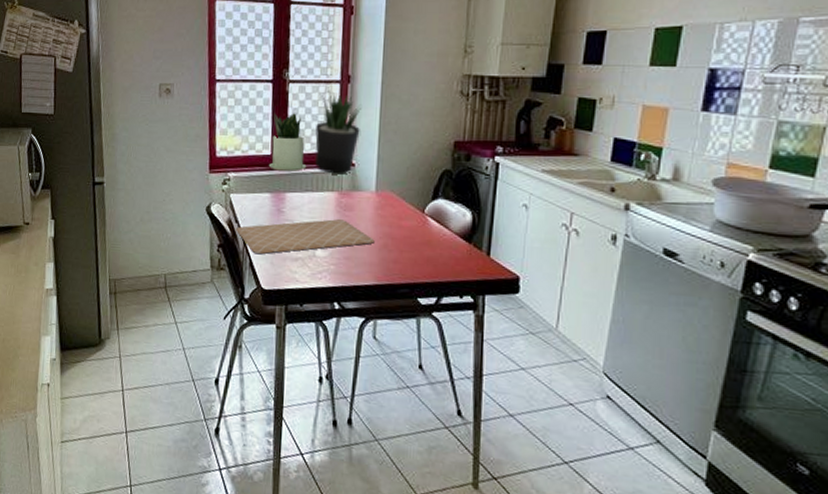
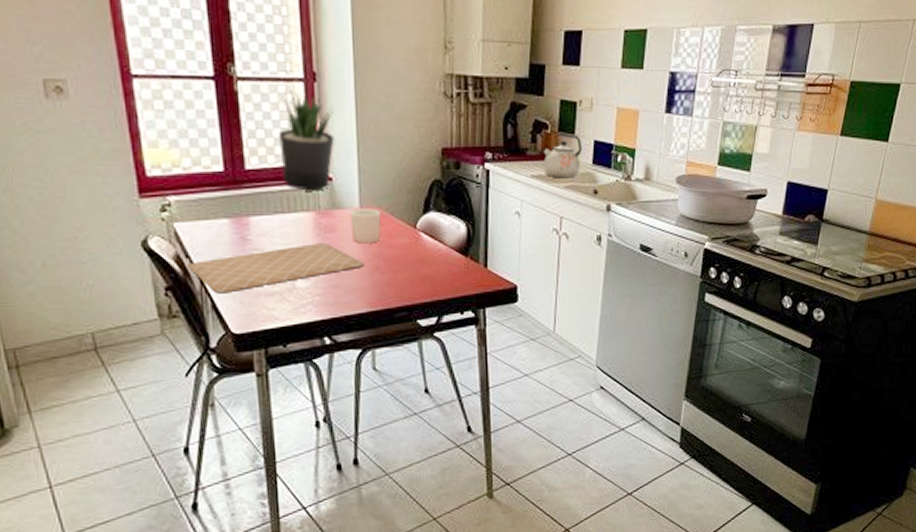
planter: present [268,113,307,171] -> none [220,119,273,190]
mug: none [366,192,394,224] -> present [350,209,382,244]
kettle: none [555,129,601,175] -> present [543,132,583,179]

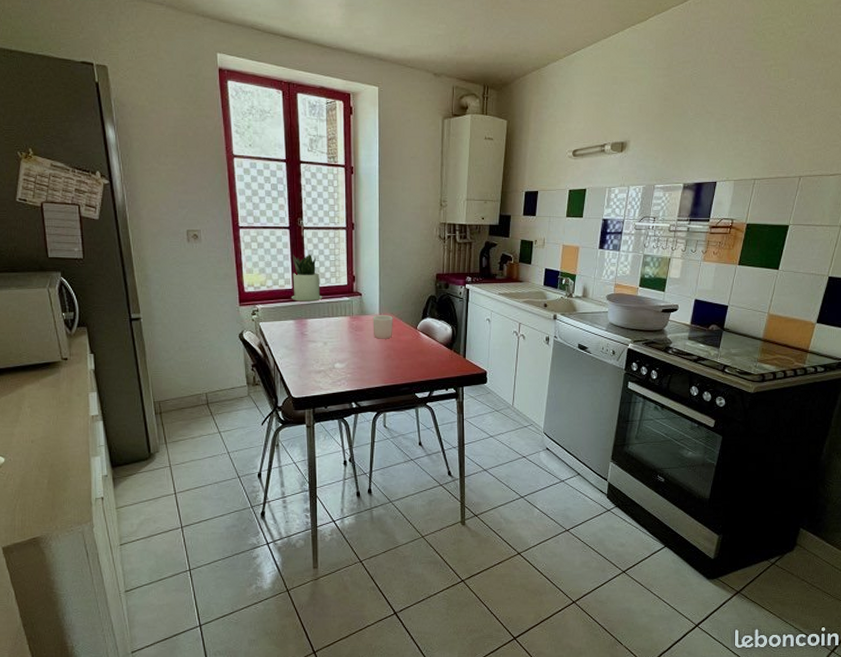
placemat: present [186,243,364,294] -> none [266,338,381,370]
planter: none [220,119,273,190] -> present [291,254,323,301]
planter: present [279,89,334,190] -> none [328,235,364,301]
kettle: present [543,132,583,179] -> none [508,263,537,296]

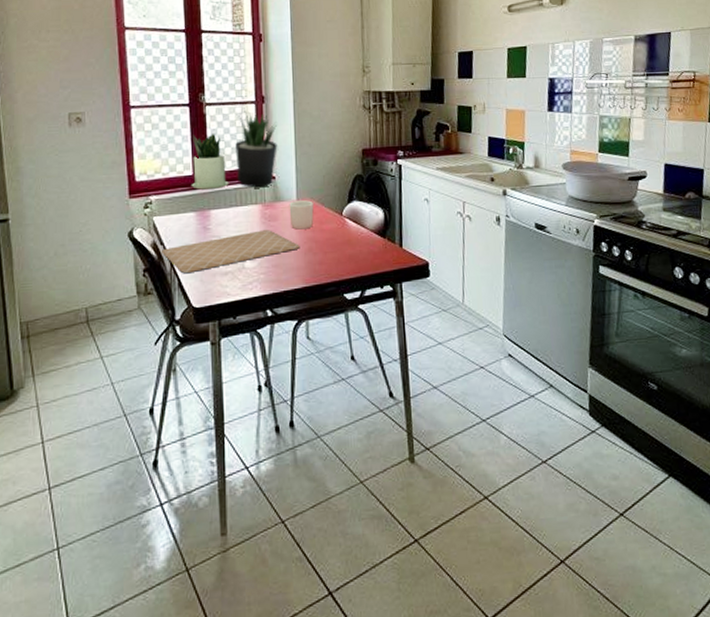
placemat: none [266,338,381,370] -> present [160,230,300,274]
planter: none [328,235,364,301] -> present [235,110,277,187]

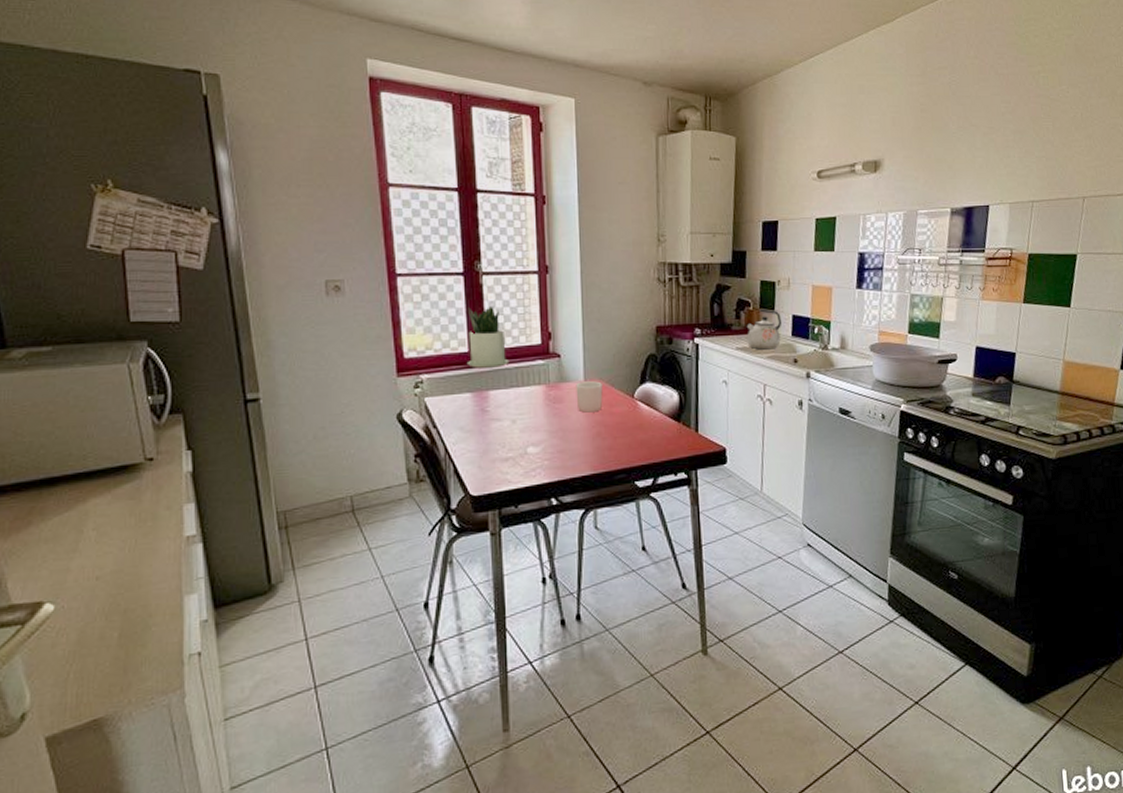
placemat: present [160,230,300,274] -> none [433,413,588,460]
planter: present [235,110,277,187] -> none [516,281,563,366]
kettle: none [445,131,479,170] -> present [746,309,782,350]

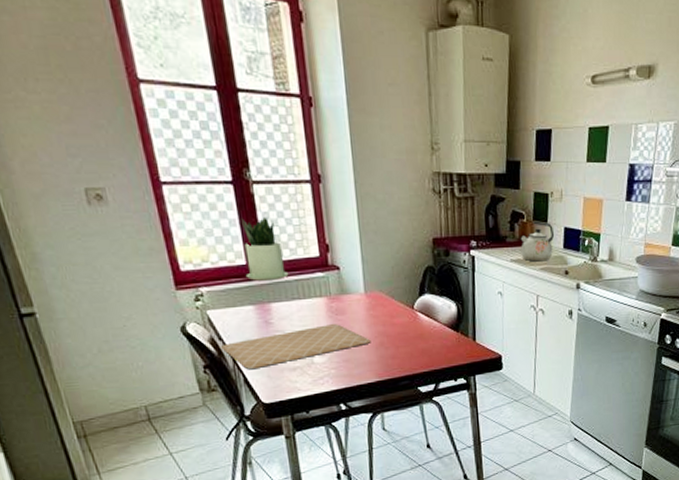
placemat: none [433,413,588,460] -> present [220,324,371,370]
mug: present [576,381,603,413] -> none [356,293,384,324]

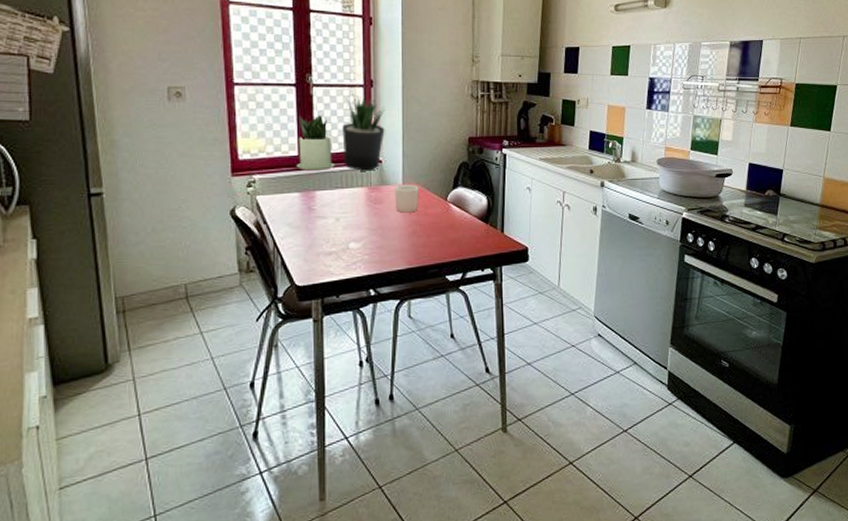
placemat: present [220,324,371,370] -> none [263,212,405,253]
planter: none [291,190,340,278] -> present [342,93,385,170]
mug: none [356,293,384,324] -> present [395,185,419,213]
kettle: present [520,221,555,262] -> none [549,124,581,161]

